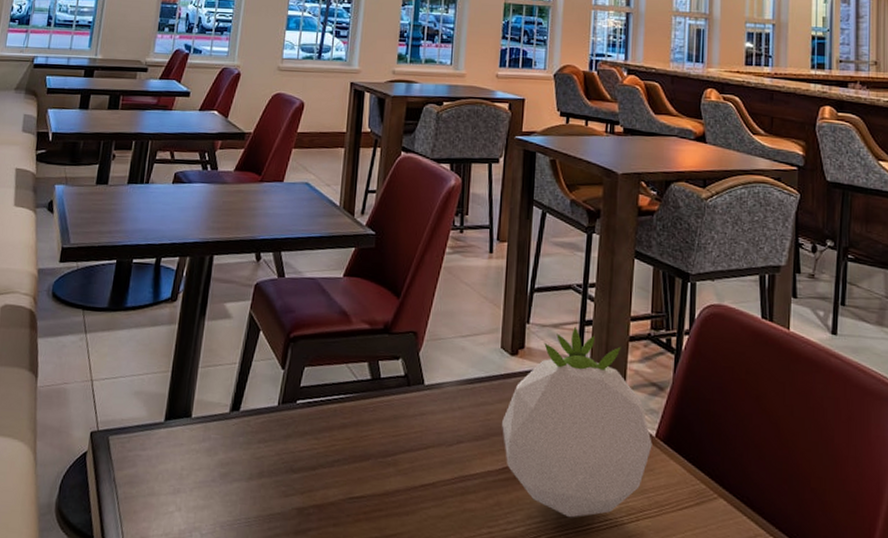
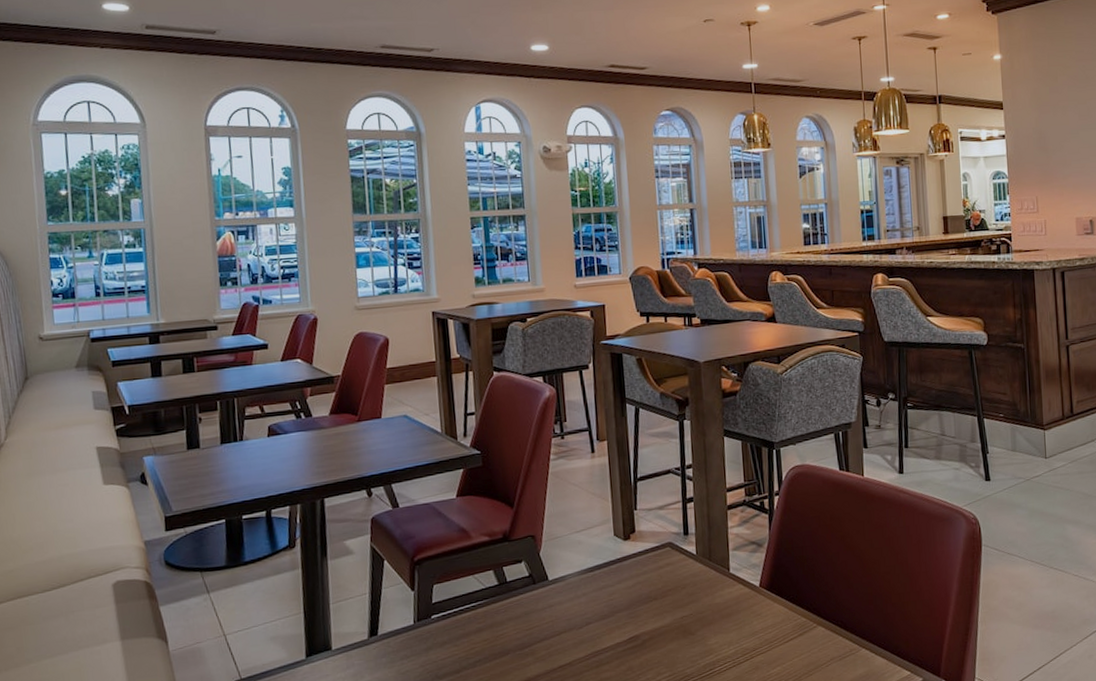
succulent plant: present [502,326,652,518] -> none [624,505,758,668]

